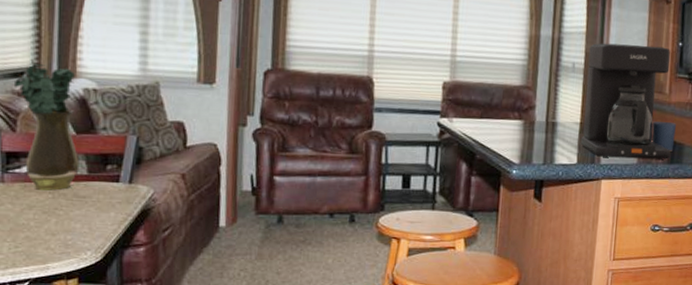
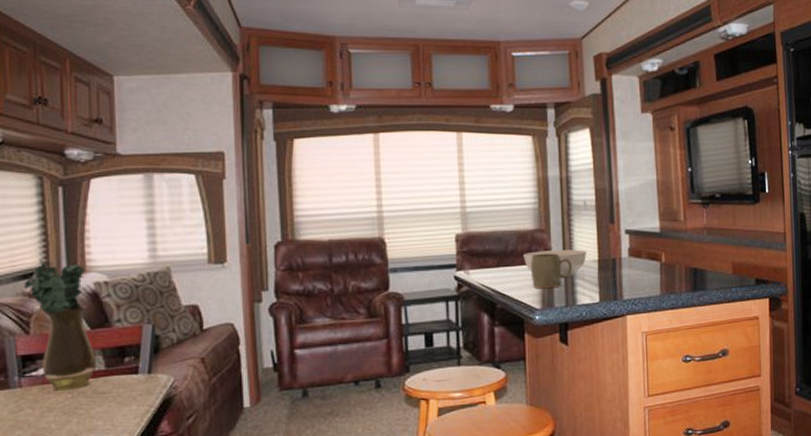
bowl: none [507,107,571,137] -> present [524,249,587,278]
mug: none [512,110,554,145] -> present [530,253,572,289]
coffee maker: present [580,43,670,160] -> none [599,174,693,292]
mug: present [652,121,676,152] -> none [672,249,696,279]

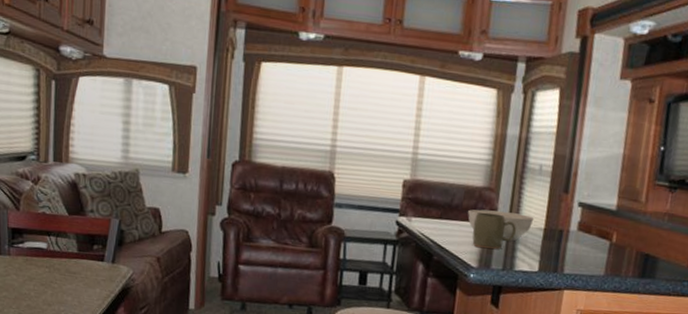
vase: present [25,259,97,391] -> none [18,145,71,266]

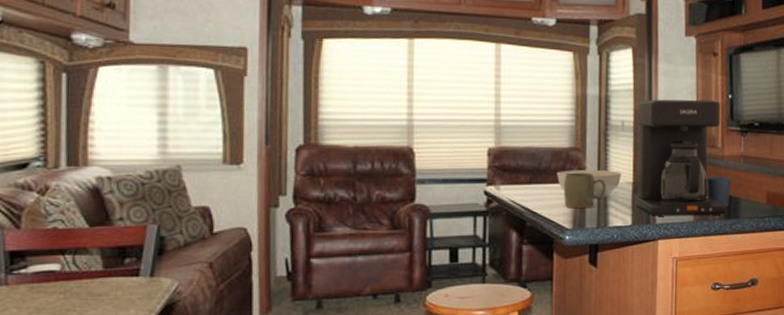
coffee maker: none [543,144,650,273] -> present [634,99,726,216]
mug: none [622,231,651,265] -> present [707,177,731,206]

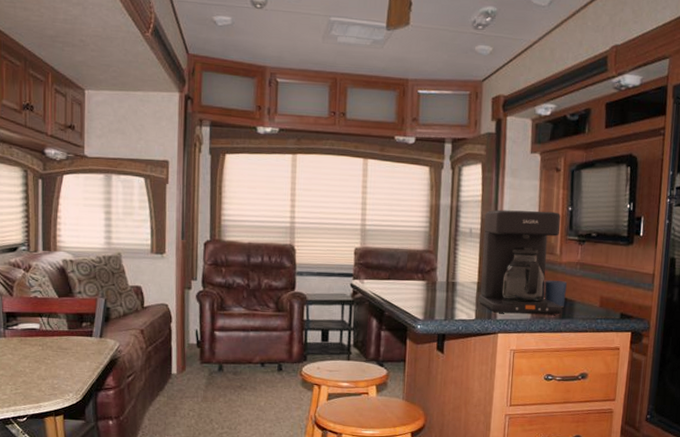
bowl: present [557,170,622,199] -> none [412,269,469,295]
mug: present [563,172,606,209] -> none [417,271,454,303]

